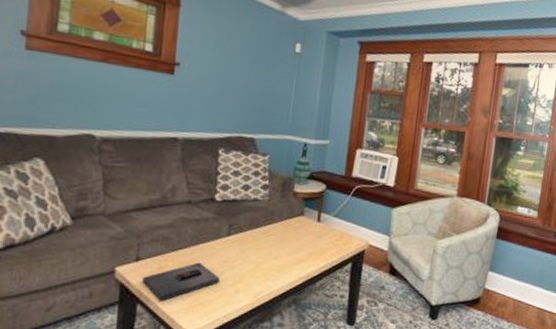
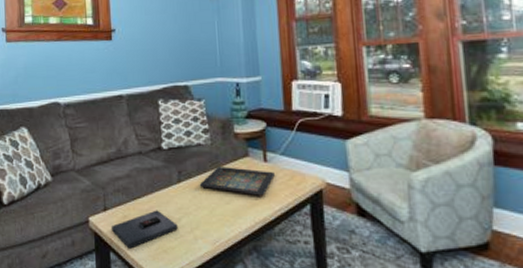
icon panel: none [249,223,325,254] -> present [199,167,275,196]

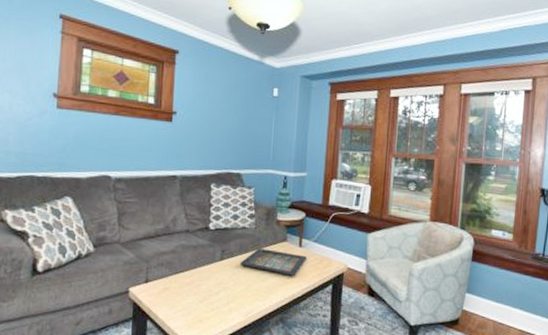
book: present [111,210,178,249] -> none [150,284,215,318]

